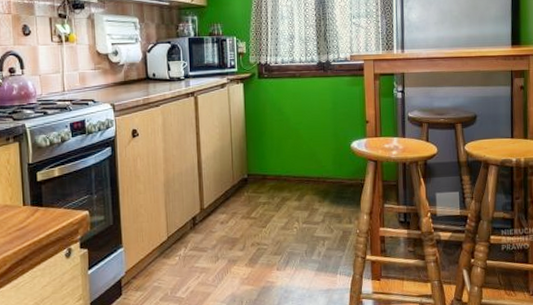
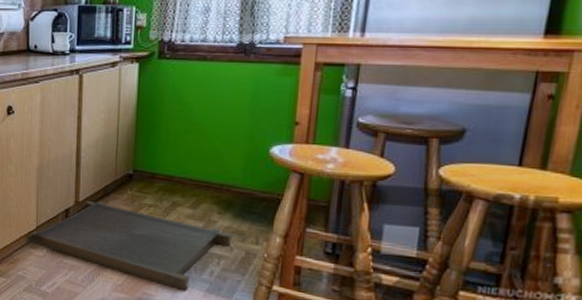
door mat: none [158,205,331,274] -> present [26,201,231,292]

